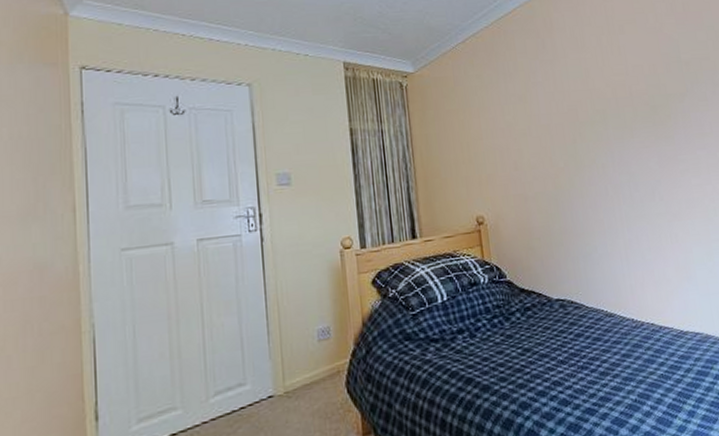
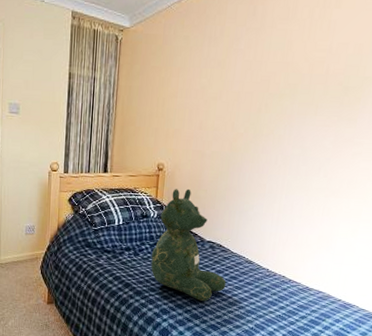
teddy bear: none [491,240,591,380] -> present [151,188,226,301]

